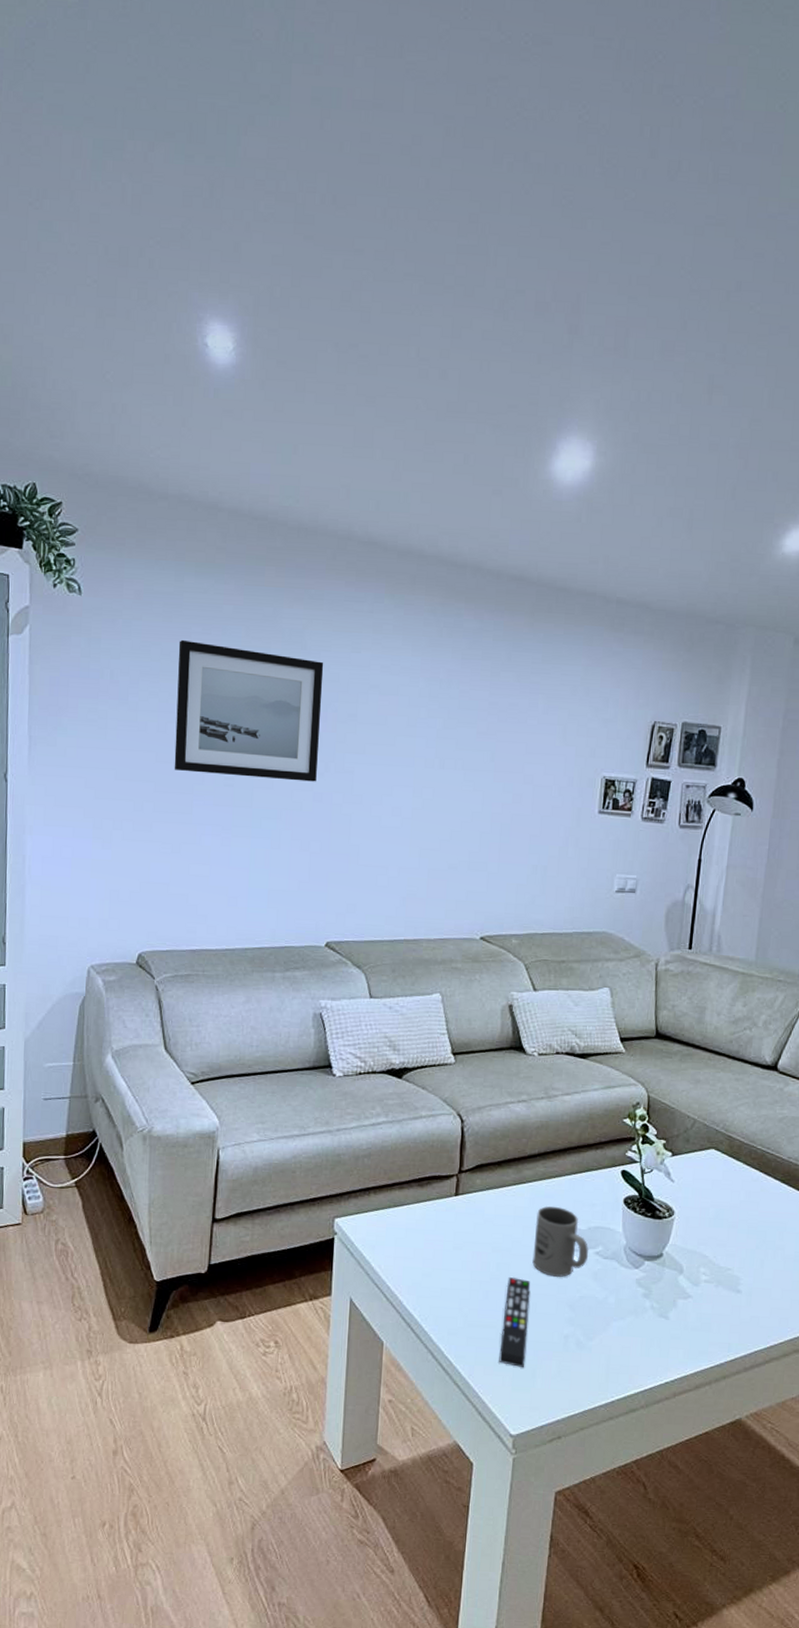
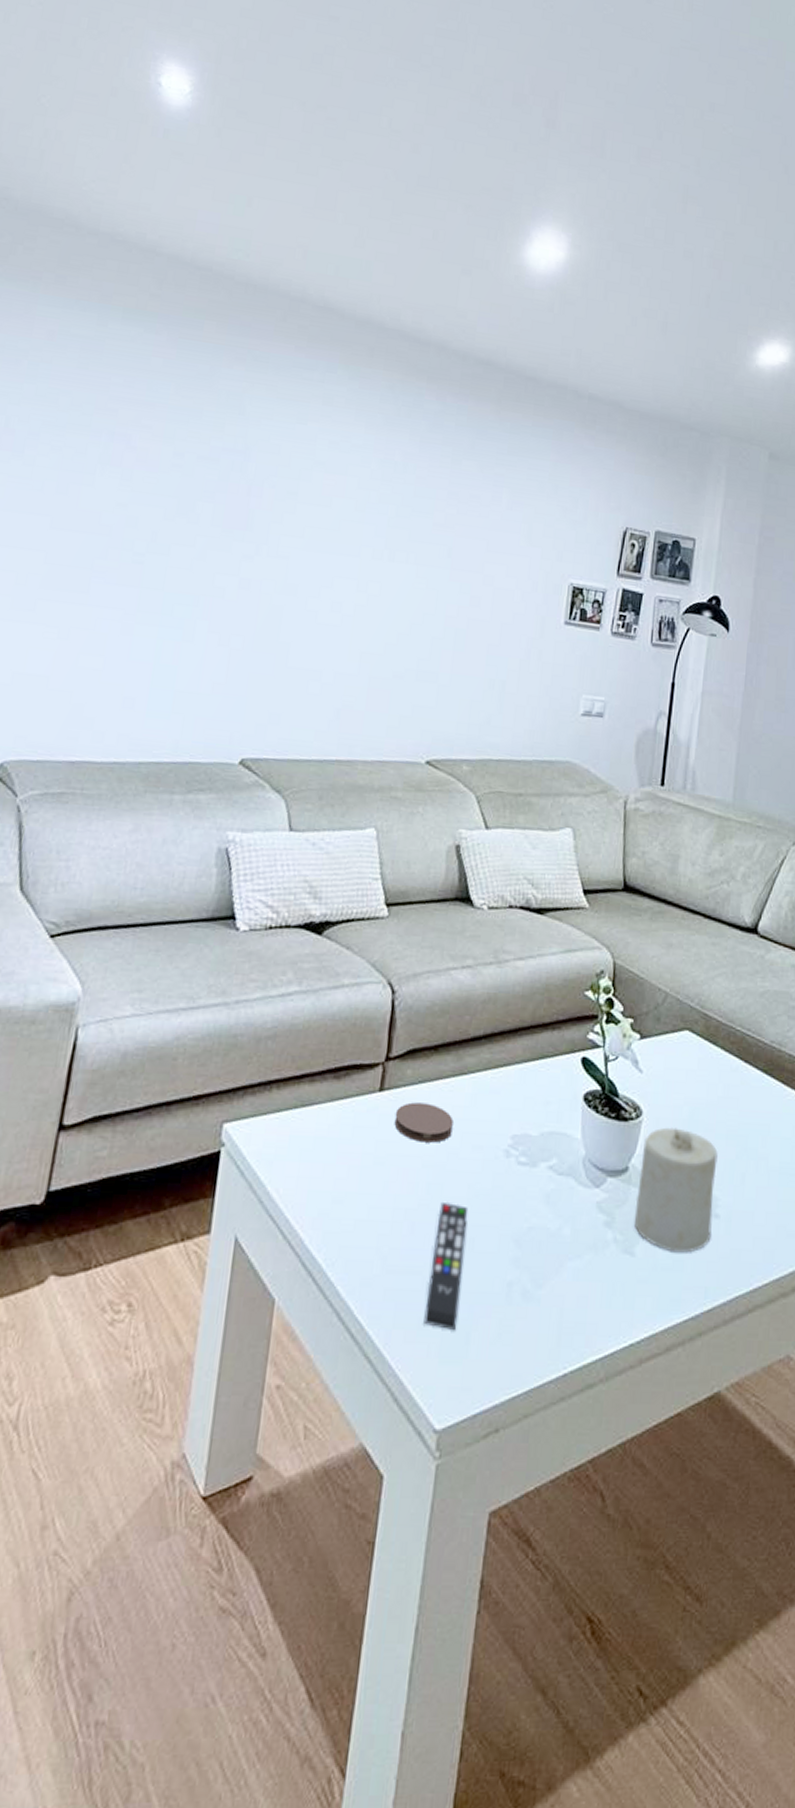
wall art: present [174,639,324,782] -> none [71,390,264,566]
coaster: none [468,1204,516,1234] -> present [394,1102,453,1143]
mug: present [532,1205,588,1278] -> none [471,1104,540,1202]
candle: none [668,1224,740,1318] -> present [634,1127,718,1253]

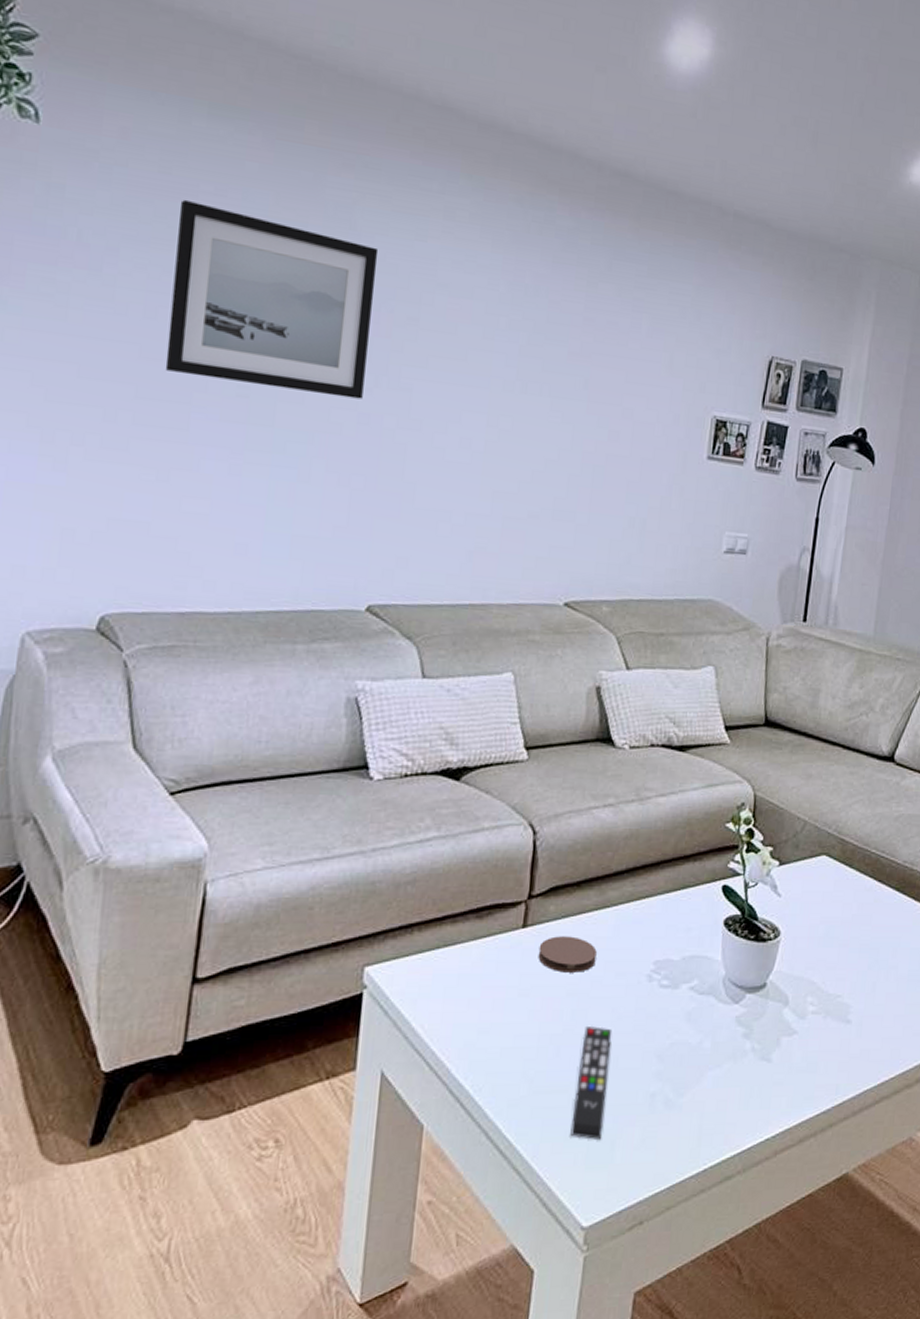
wall art: none [71,390,264,566] -> present [165,199,379,399]
candle: present [634,1127,718,1253] -> none [771,945,851,1056]

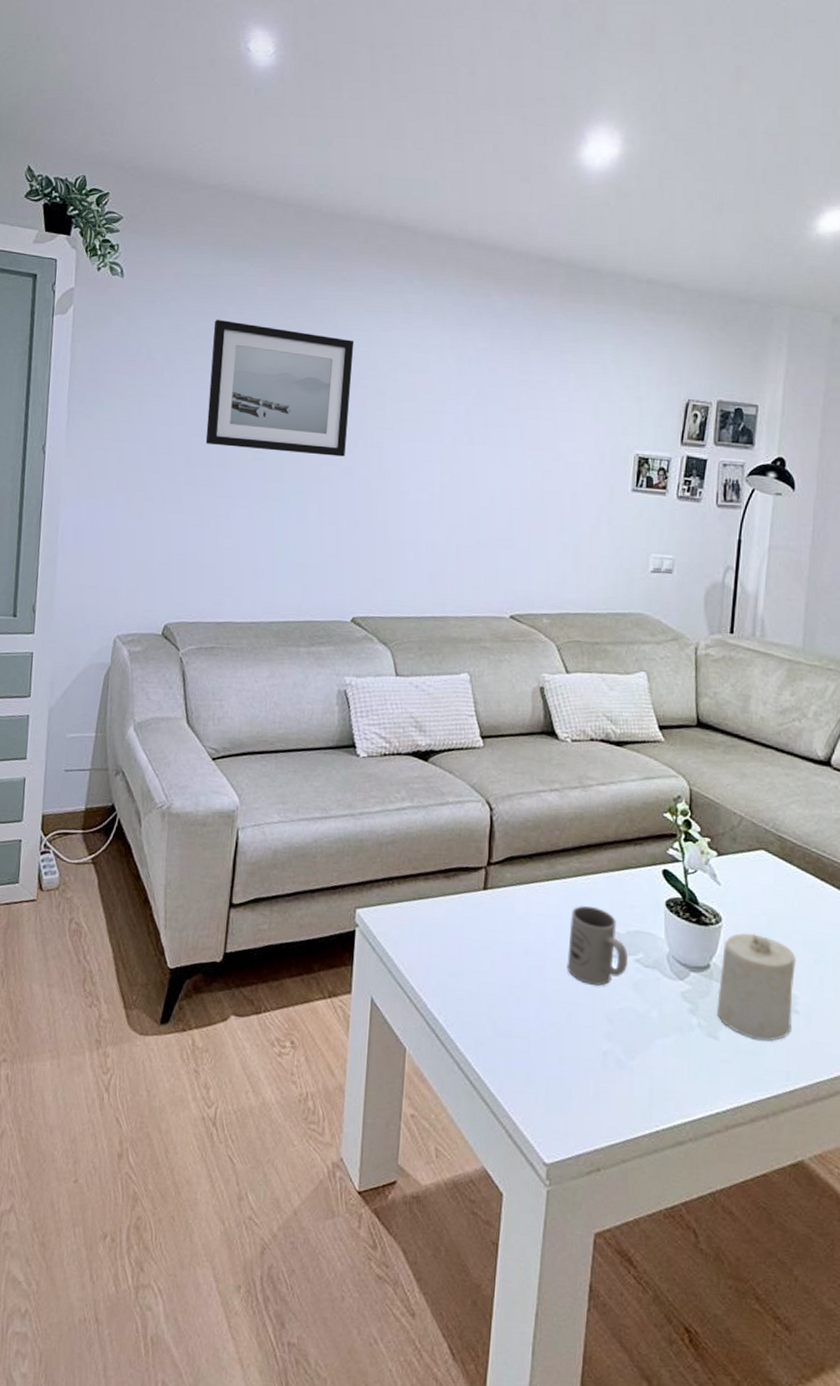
coaster: present [538,936,597,973] -> none [497,900,549,934]
remote control: present [570,1027,613,1139] -> none [531,983,566,1086]
mug: none [615,933,682,1023] -> present [567,905,628,986]
candle: none [771,945,851,1056] -> present [716,933,796,1042]

